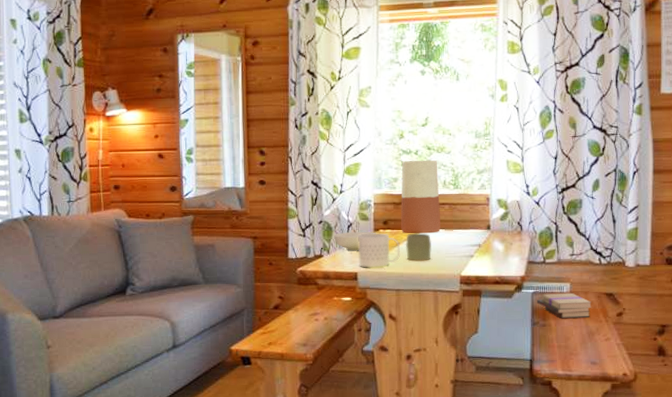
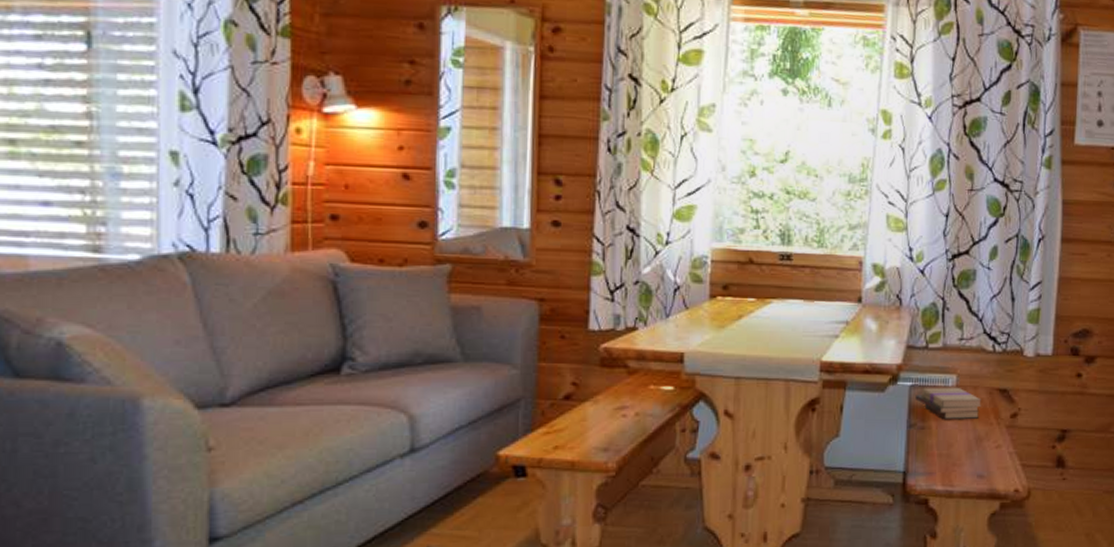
bowl: present [334,232,376,251] -> none [654,298,712,324]
mug: present [357,233,401,269] -> none [686,300,744,349]
vase: present [400,160,440,234] -> none [745,207,799,305]
mug: present [405,233,432,262] -> none [750,303,785,341]

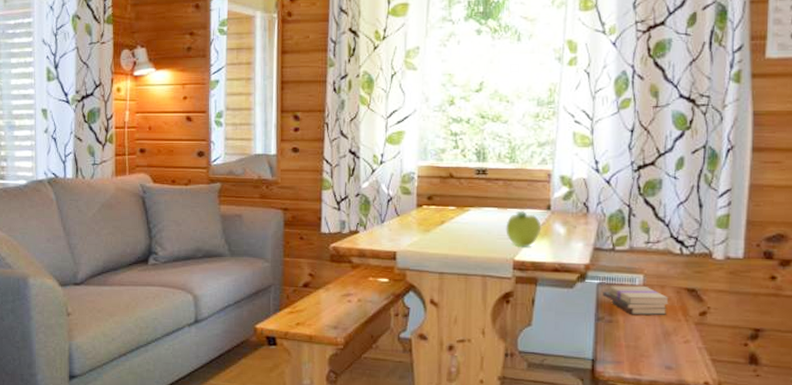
fruit: none [812,303,852,346] -> present [506,210,542,247]

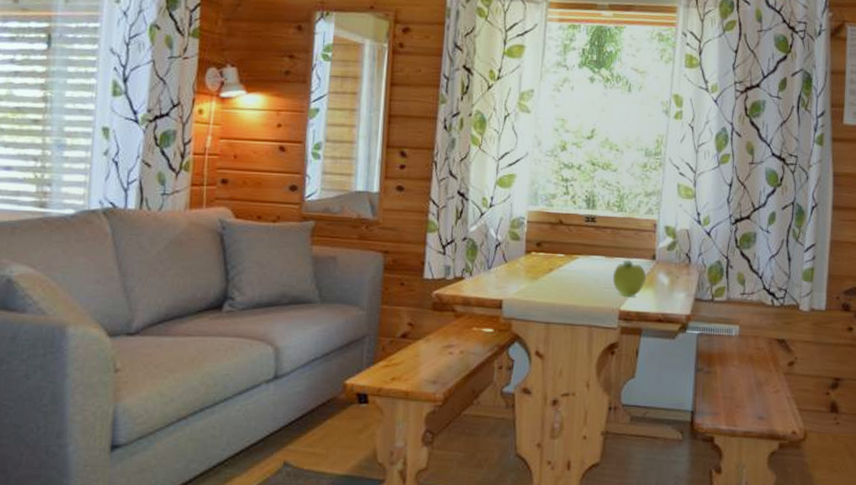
books: present [603,286,669,315] -> none [702,337,762,366]

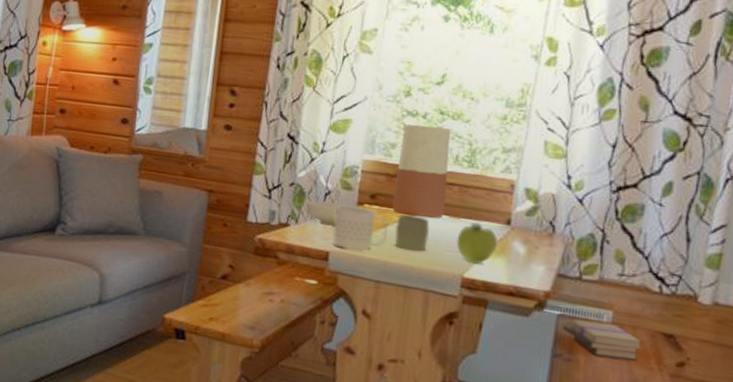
bowl: none [478,252,527,275] -> present [306,200,360,226]
mug: none [504,255,554,297] -> present [332,206,389,252]
vase: none [555,176,602,260] -> present [391,124,451,219]
mug: none [559,258,589,292] -> present [394,214,430,252]
books: none [702,337,762,366] -> present [563,319,641,361]

